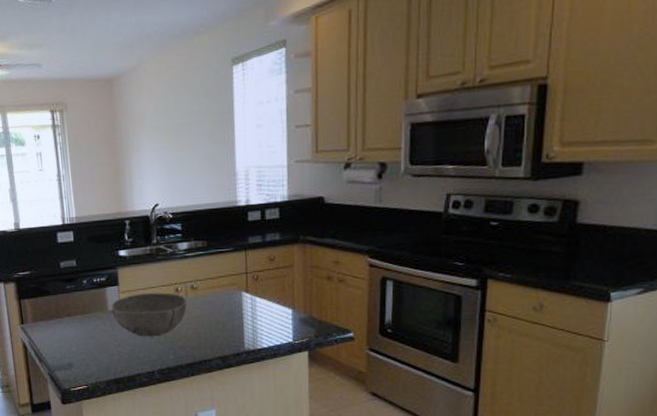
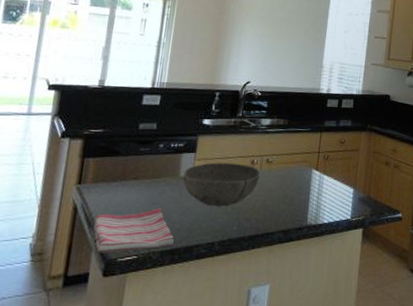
dish towel: none [43,341,116,384] -> present [94,207,174,253]

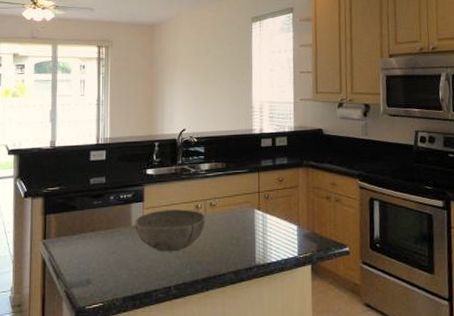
dish towel: present [94,207,174,253] -> none [62,256,133,302]

